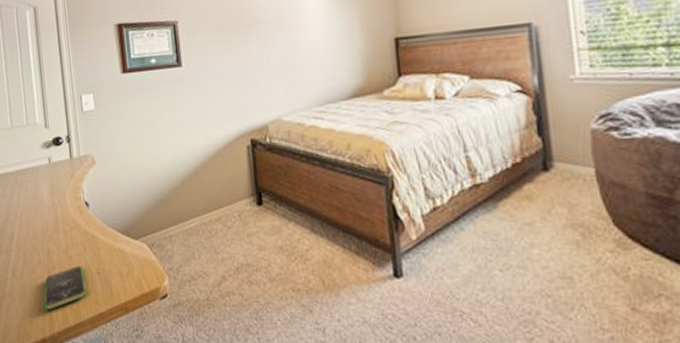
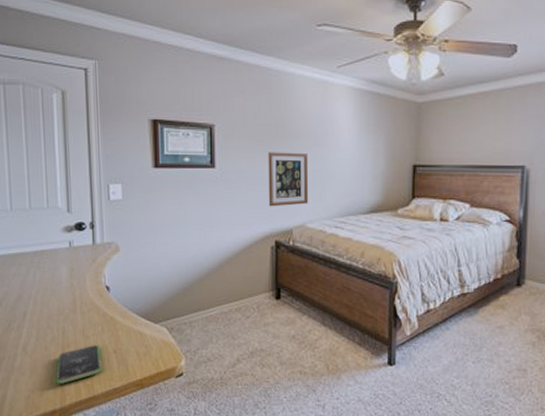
wall art: none [234,39,283,102] -> present [268,152,309,207]

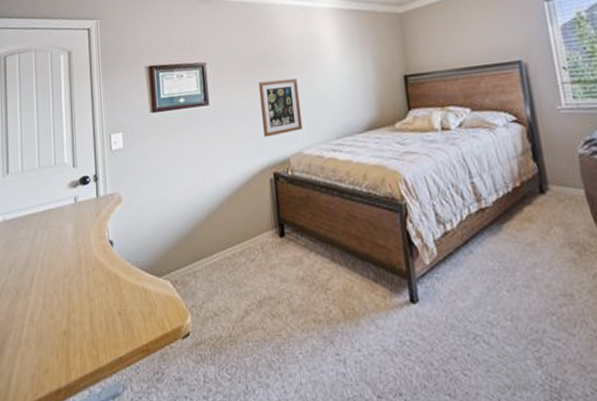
smartphone: present [56,345,102,384] -> none [61,308,107,357]

